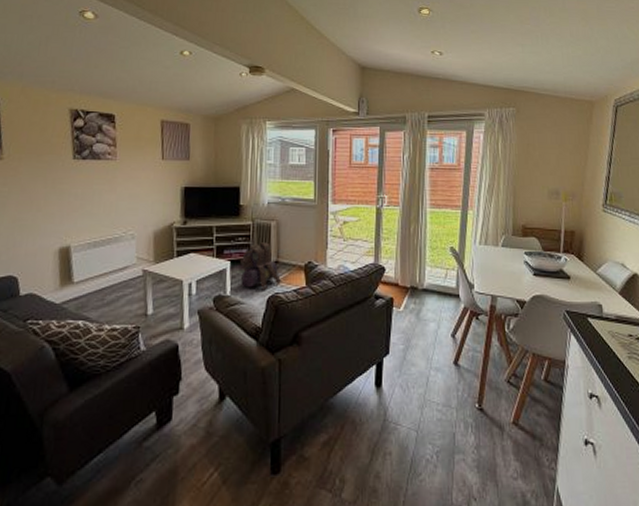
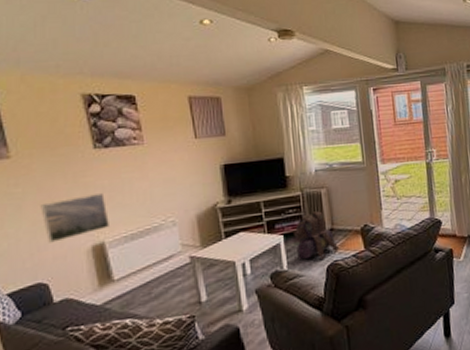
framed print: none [21,199,77,240] -> present [40,192,109,243]

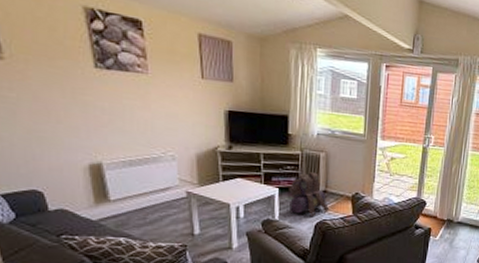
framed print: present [40,192,109,243] -> none [36,113,108,154]

